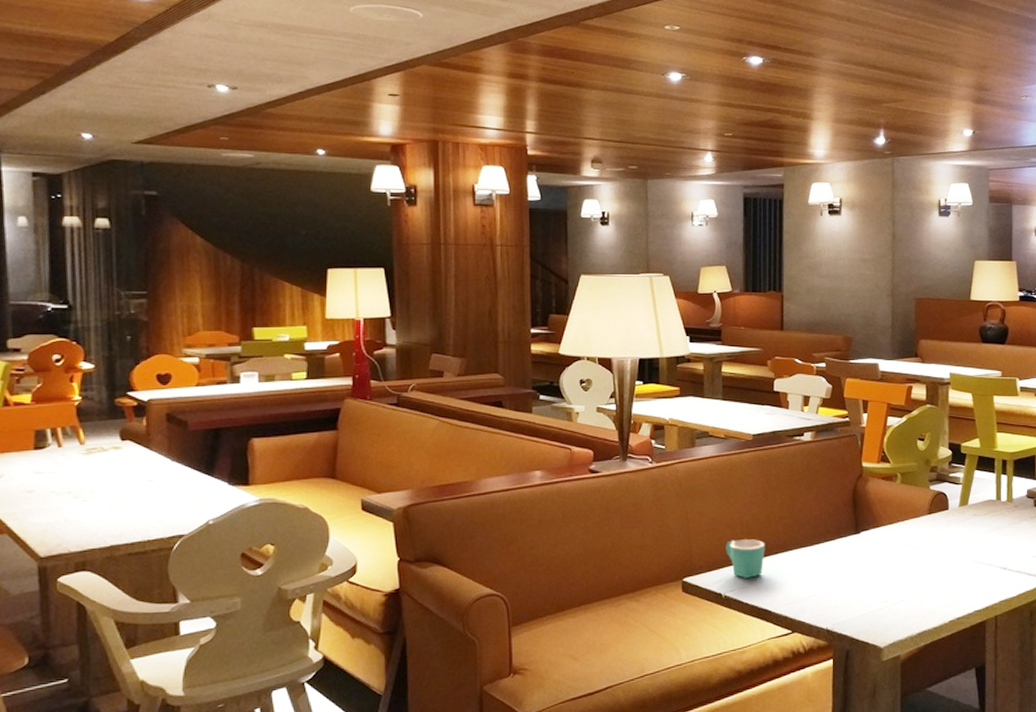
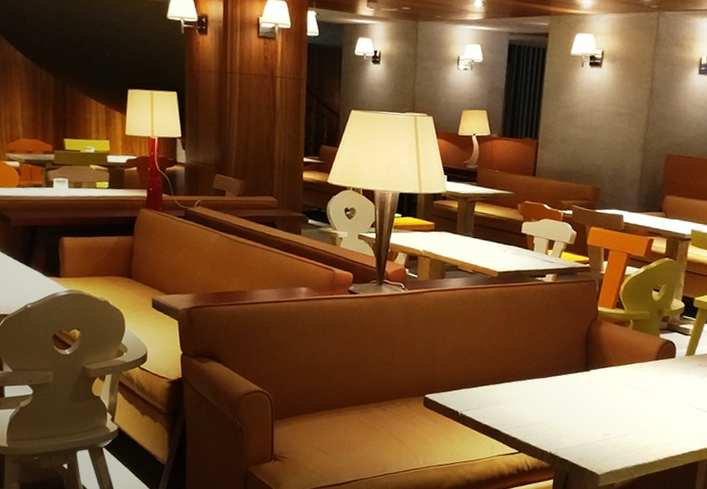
mug: present [726,539,765,578] -> none [465,365,501,401]

